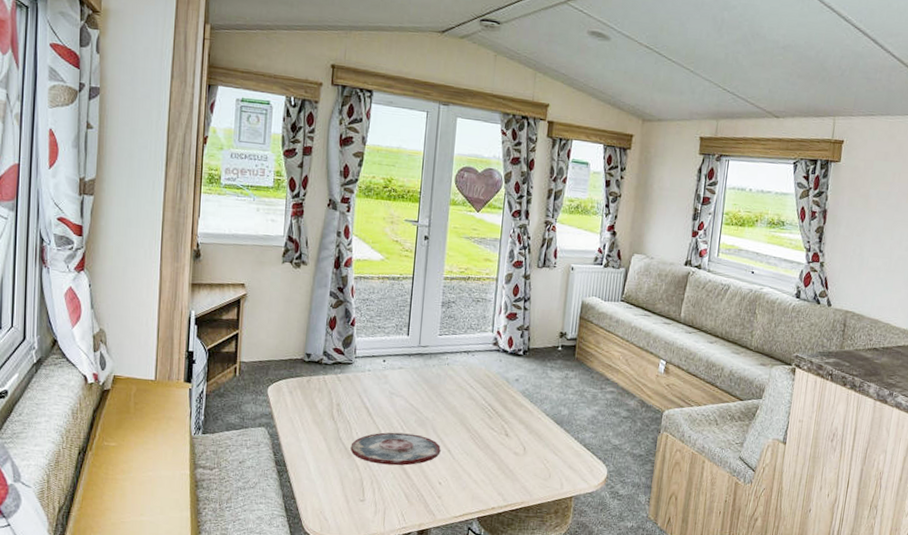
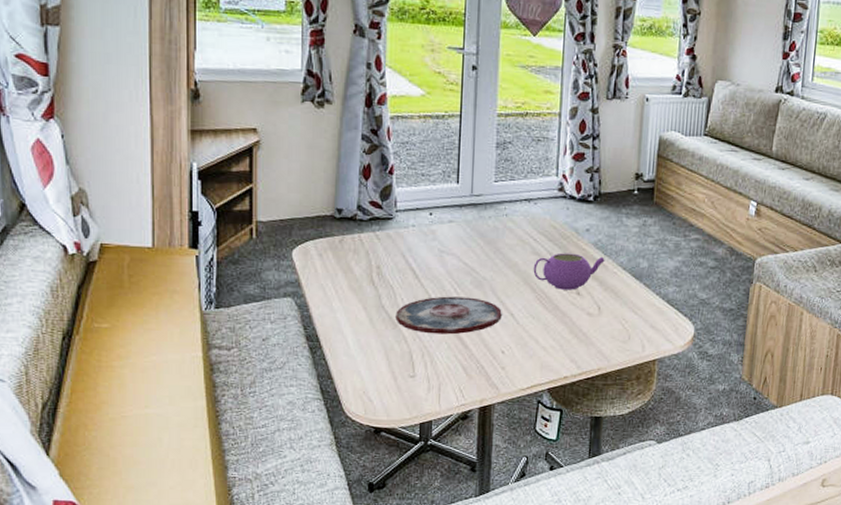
teapot: none [469,399,531,432] -> present [533,253,605,290]

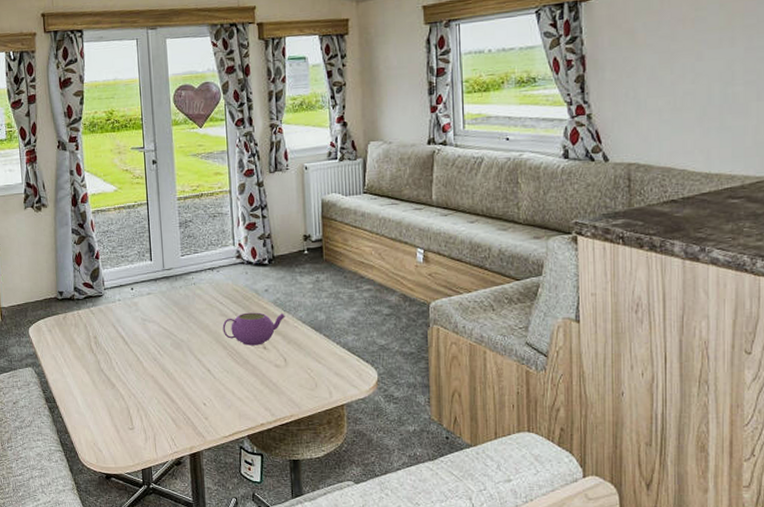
plate: present [395,296,502,335] -> none [113,358,200,391]

